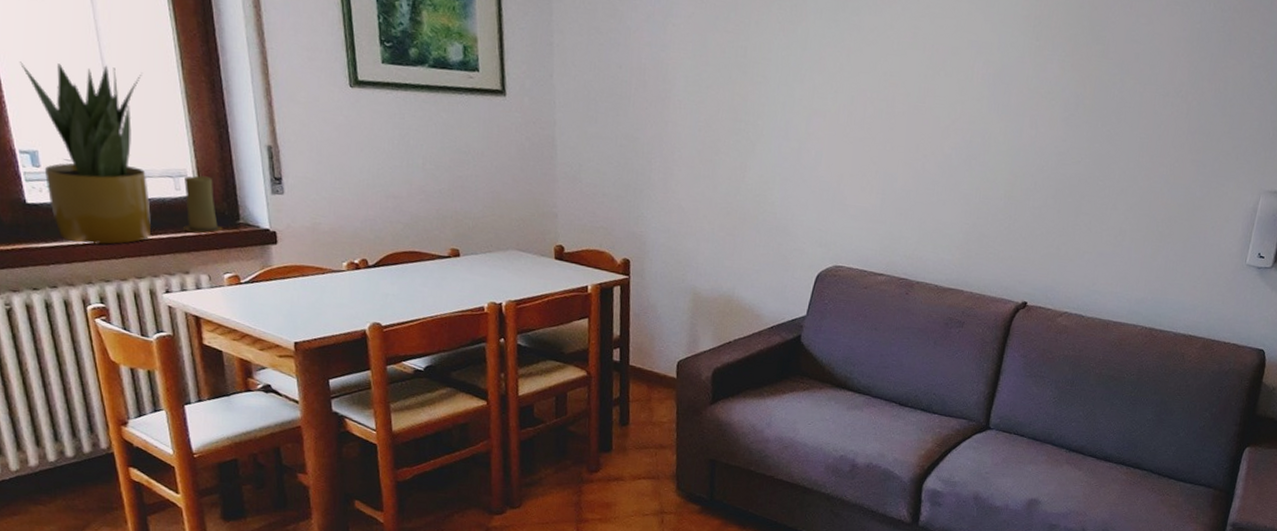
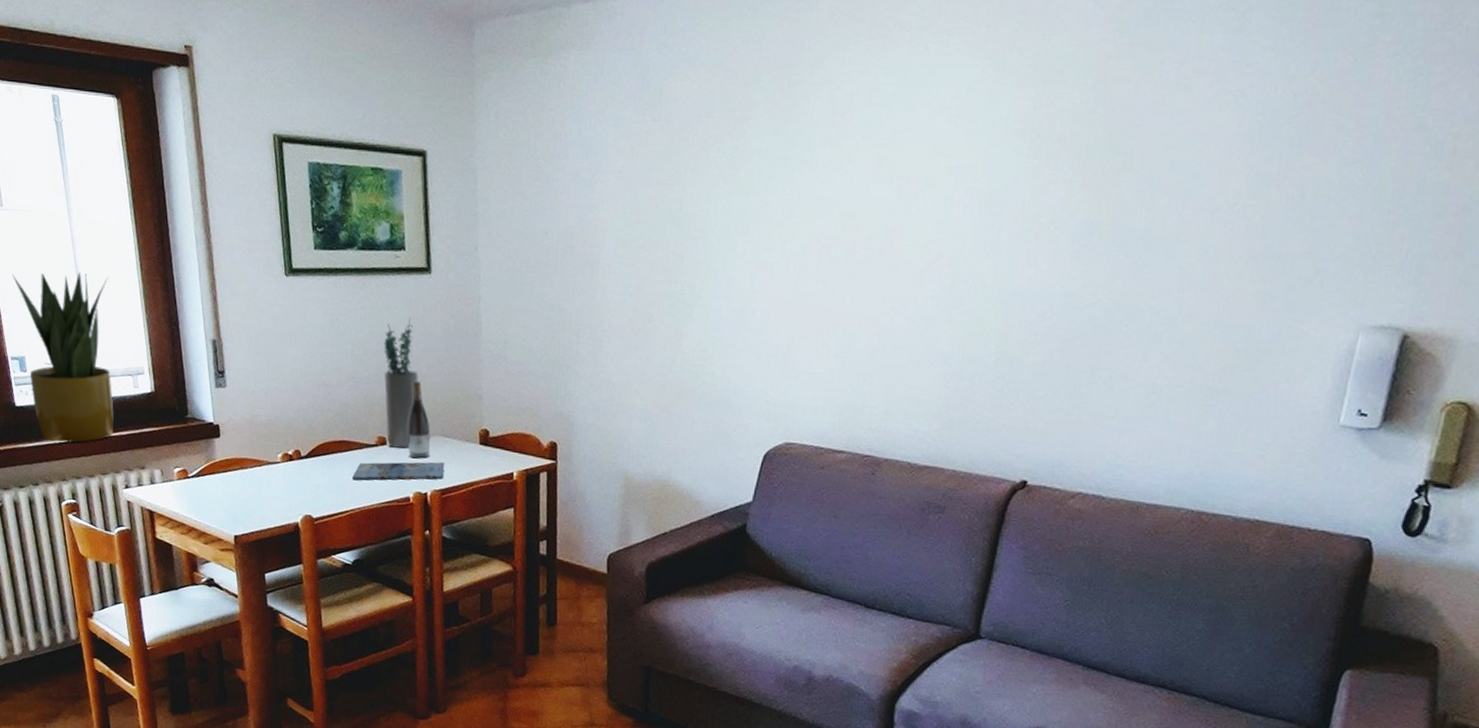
candle: present [183,175,223,233] -> none [141,372,174,429]
magazine: none [424,273,520,291] -> present [352,461,445,481]
vase: none [457,137,493,261] -> present [384,318,419,449]
wine bottle: none [481,197,506,271] -> present [407,380,431,459]

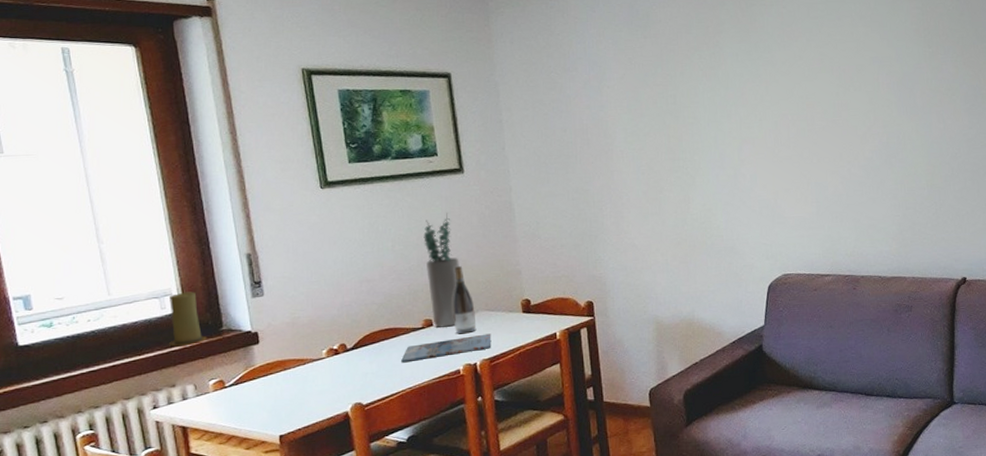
planter: present [12,272,114,443] -> none [15,207,138,376]
candle: none [141,372,174,429] -> present [169,291,207,347]

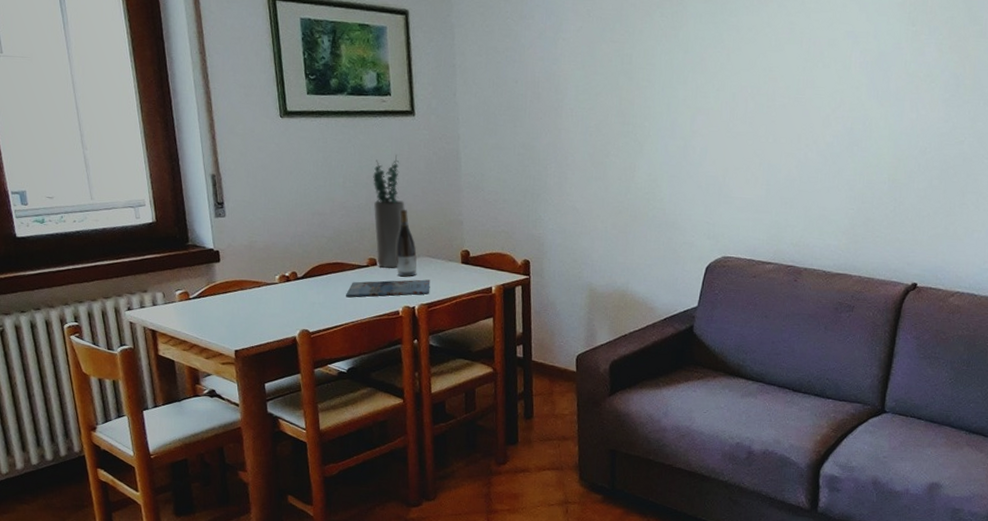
candle: present [169,291,207,347] -> none [142,204,175,256]

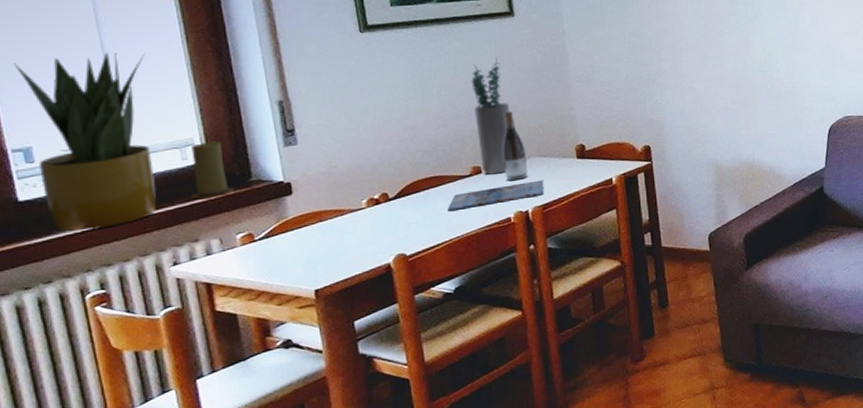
planter: none [13,113,116,271] -> present [14,52,156,232]
candle: none [142,204,175,256] -> present [192,141,234,199]

